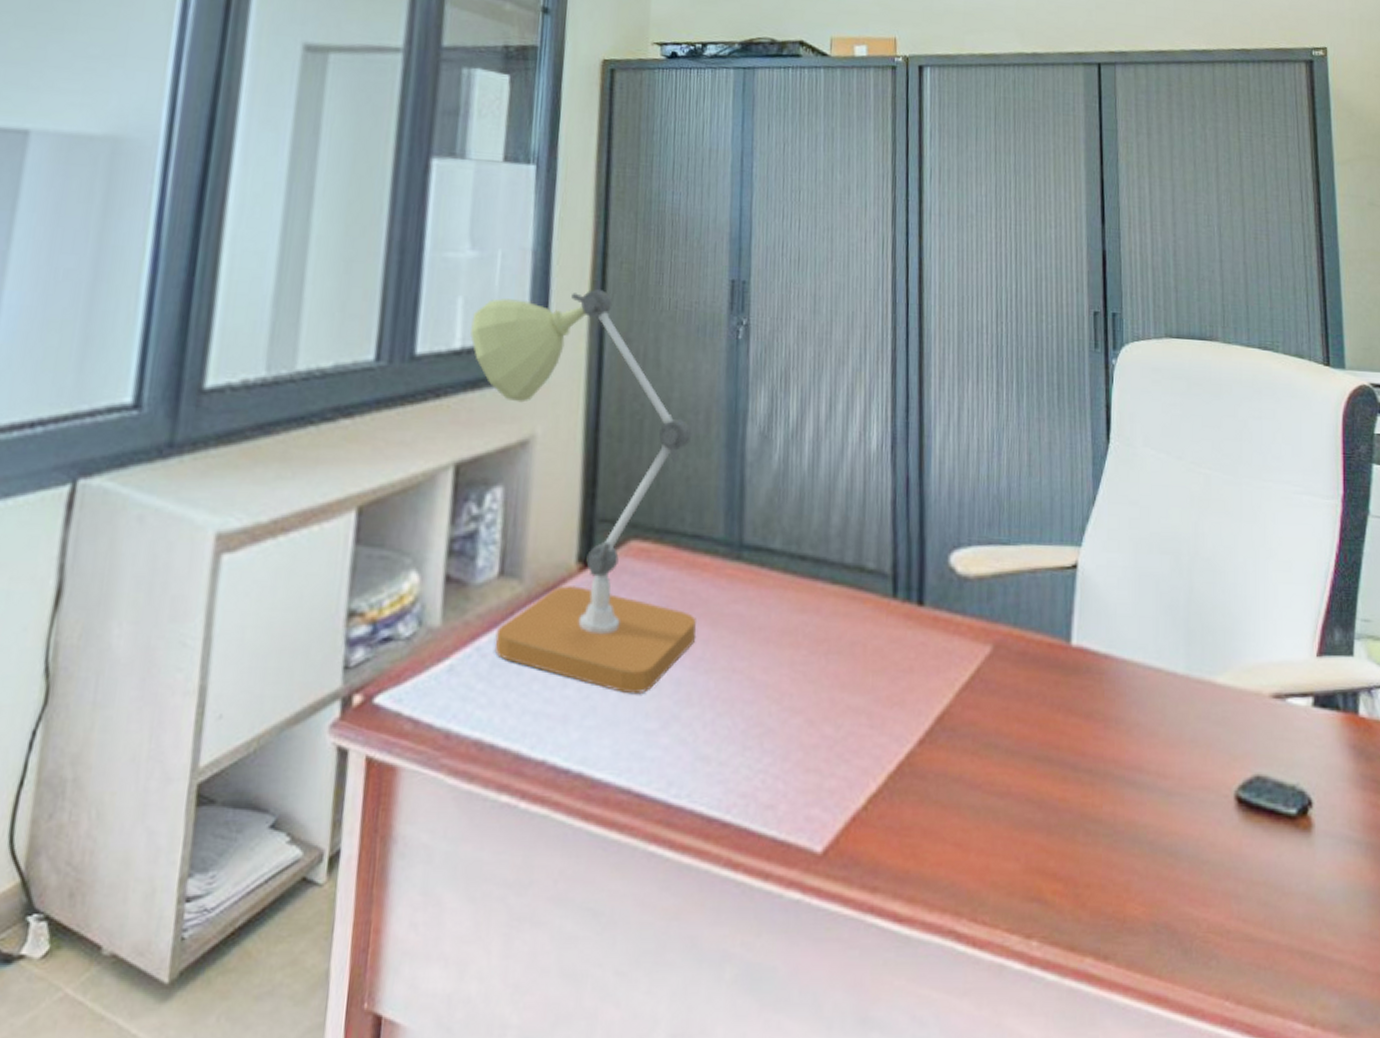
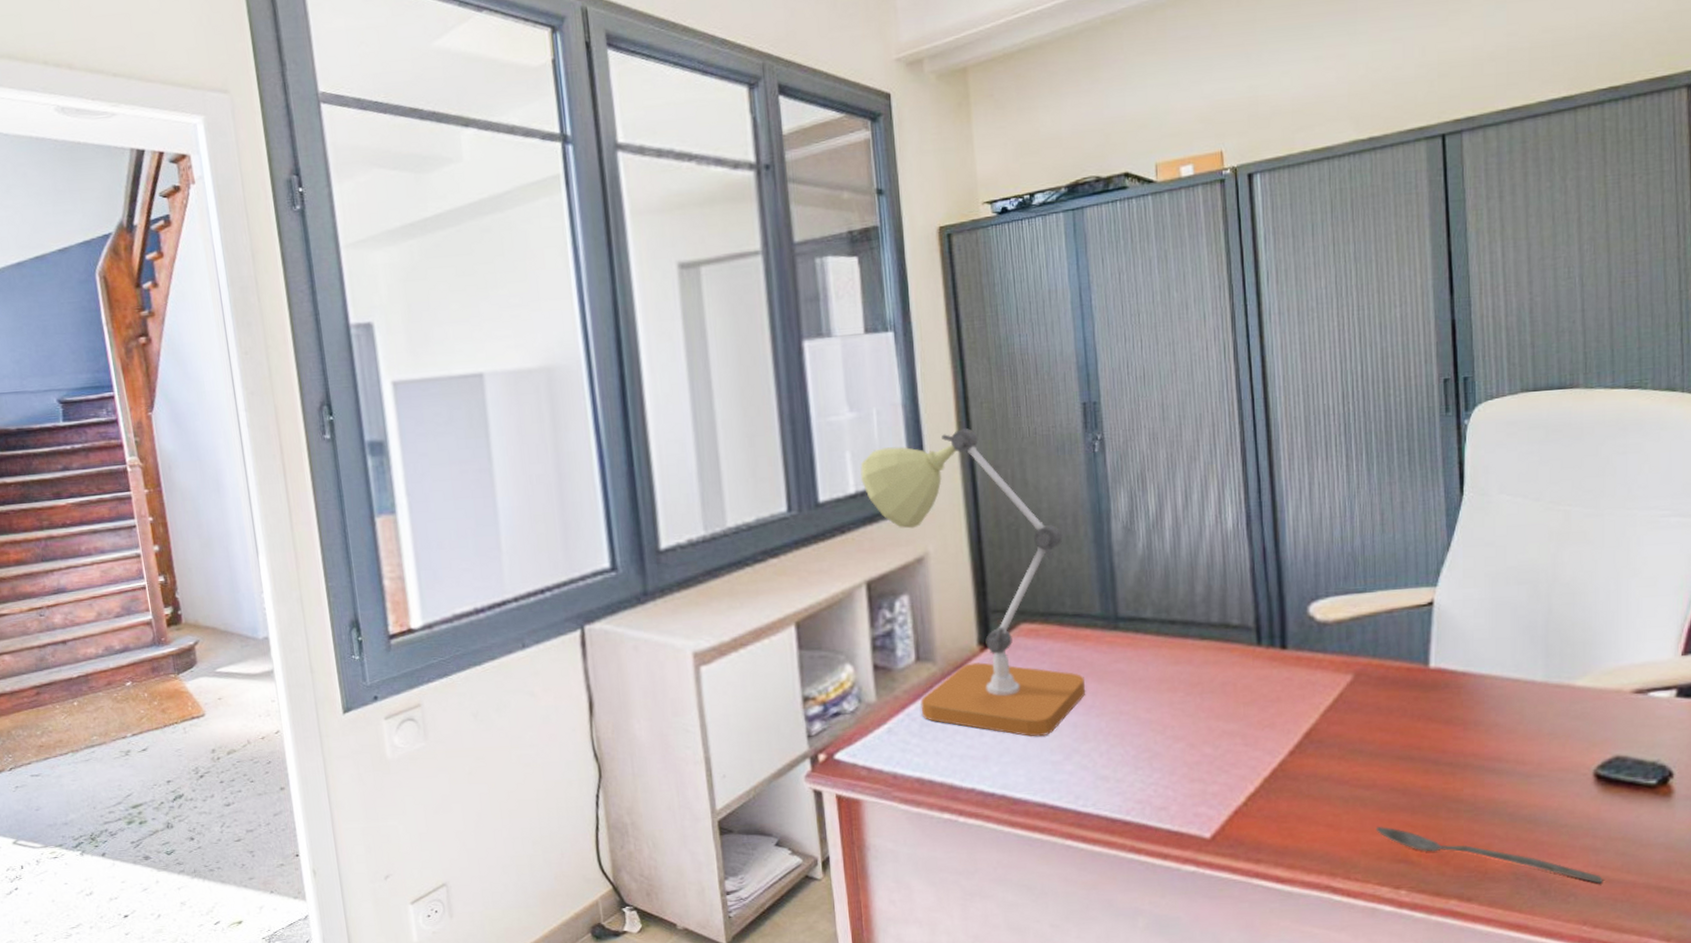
spoon: none [1008,849,1245,943] -> present [1375,826,1603,884]

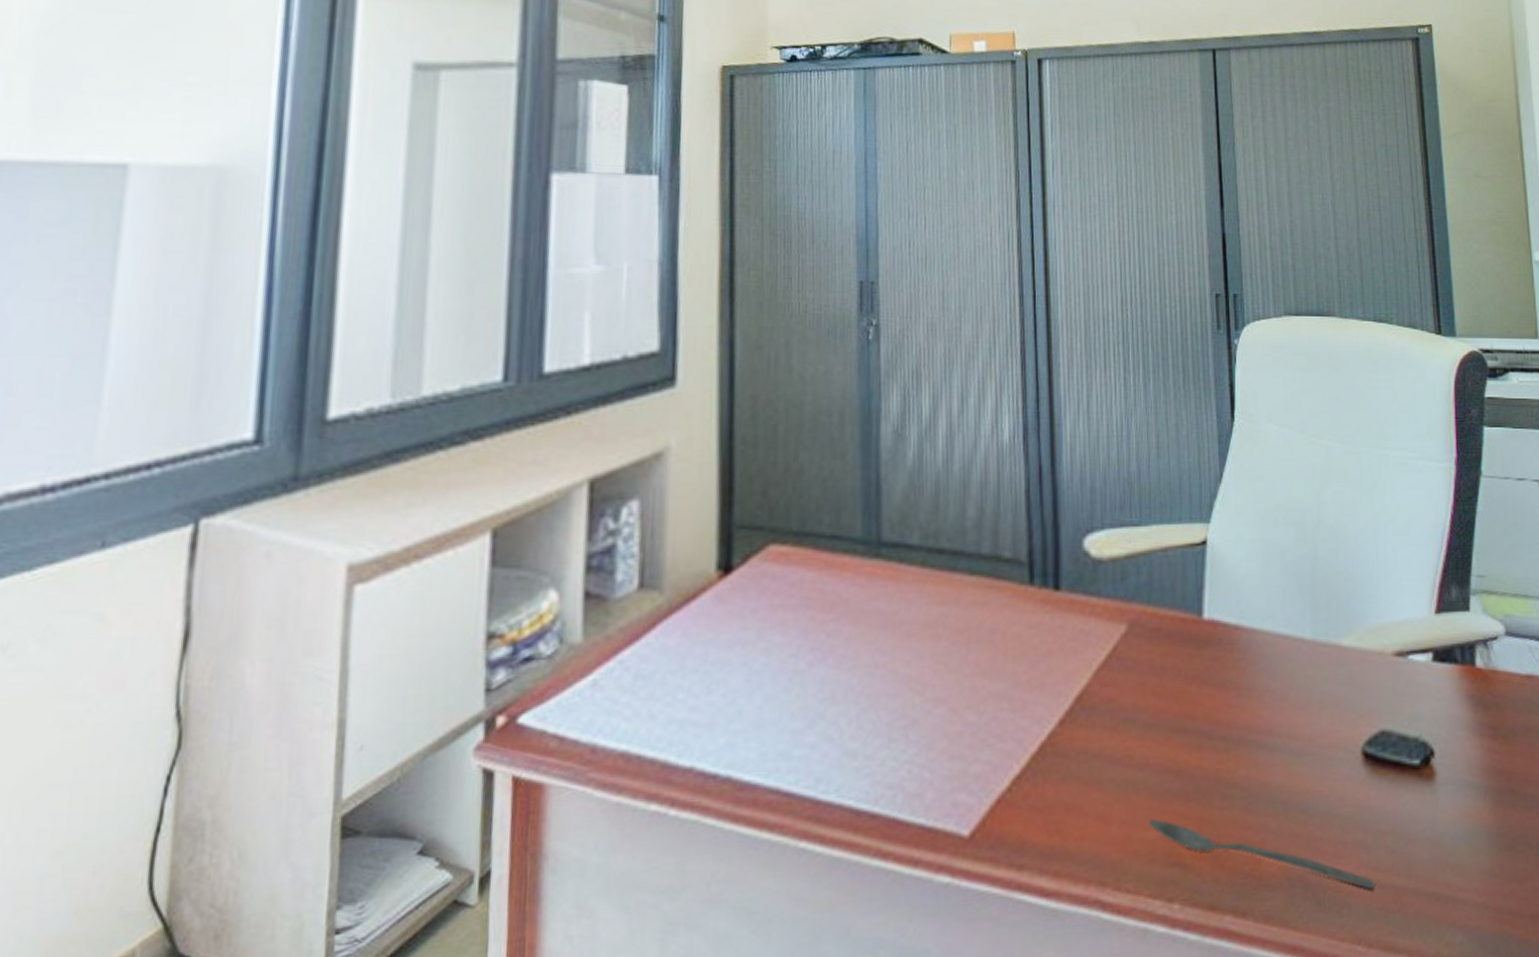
desk lamp: present [860,428,1086,737] -> none [599,298,838,696]

